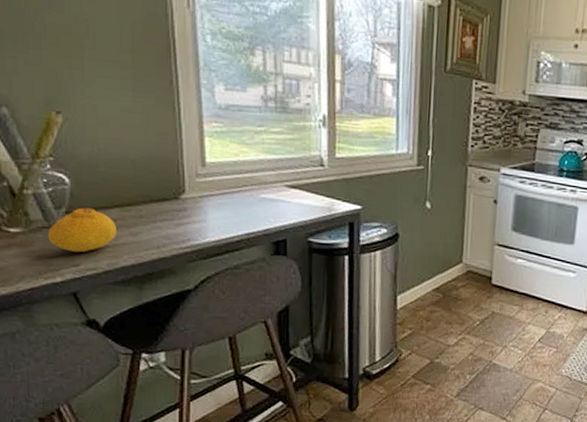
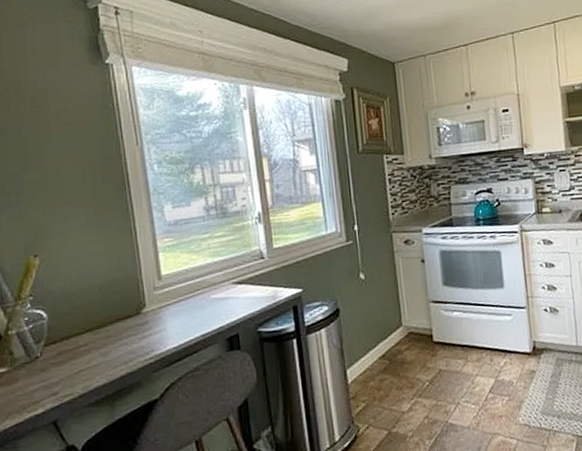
fruit: present [47,207,118,253] -> none [29,337,90,382]

